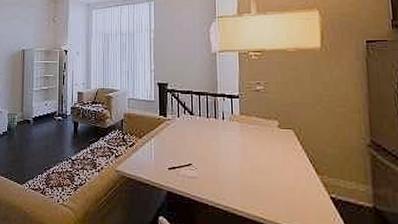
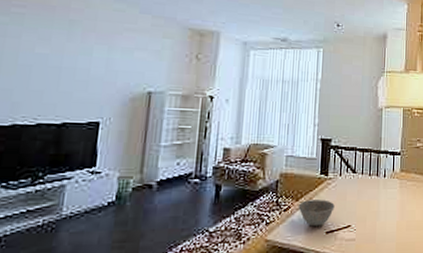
bowl: none [141,138,175,162] -> present [298,200,335,227]

